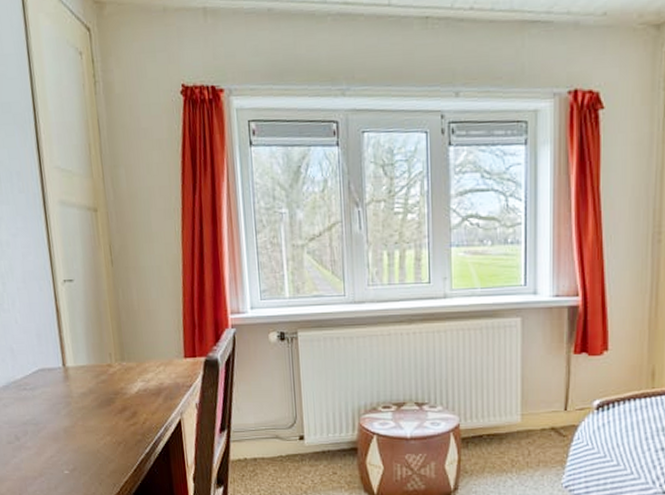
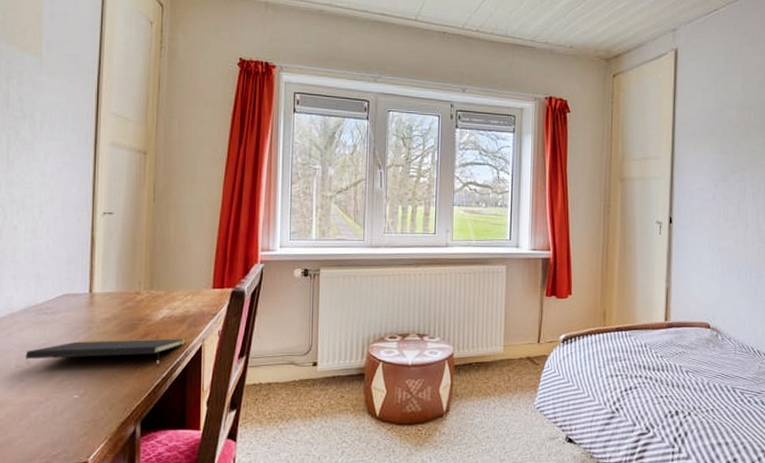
notepad: none [14,411,165,444] -> present [25,337,186,369]

